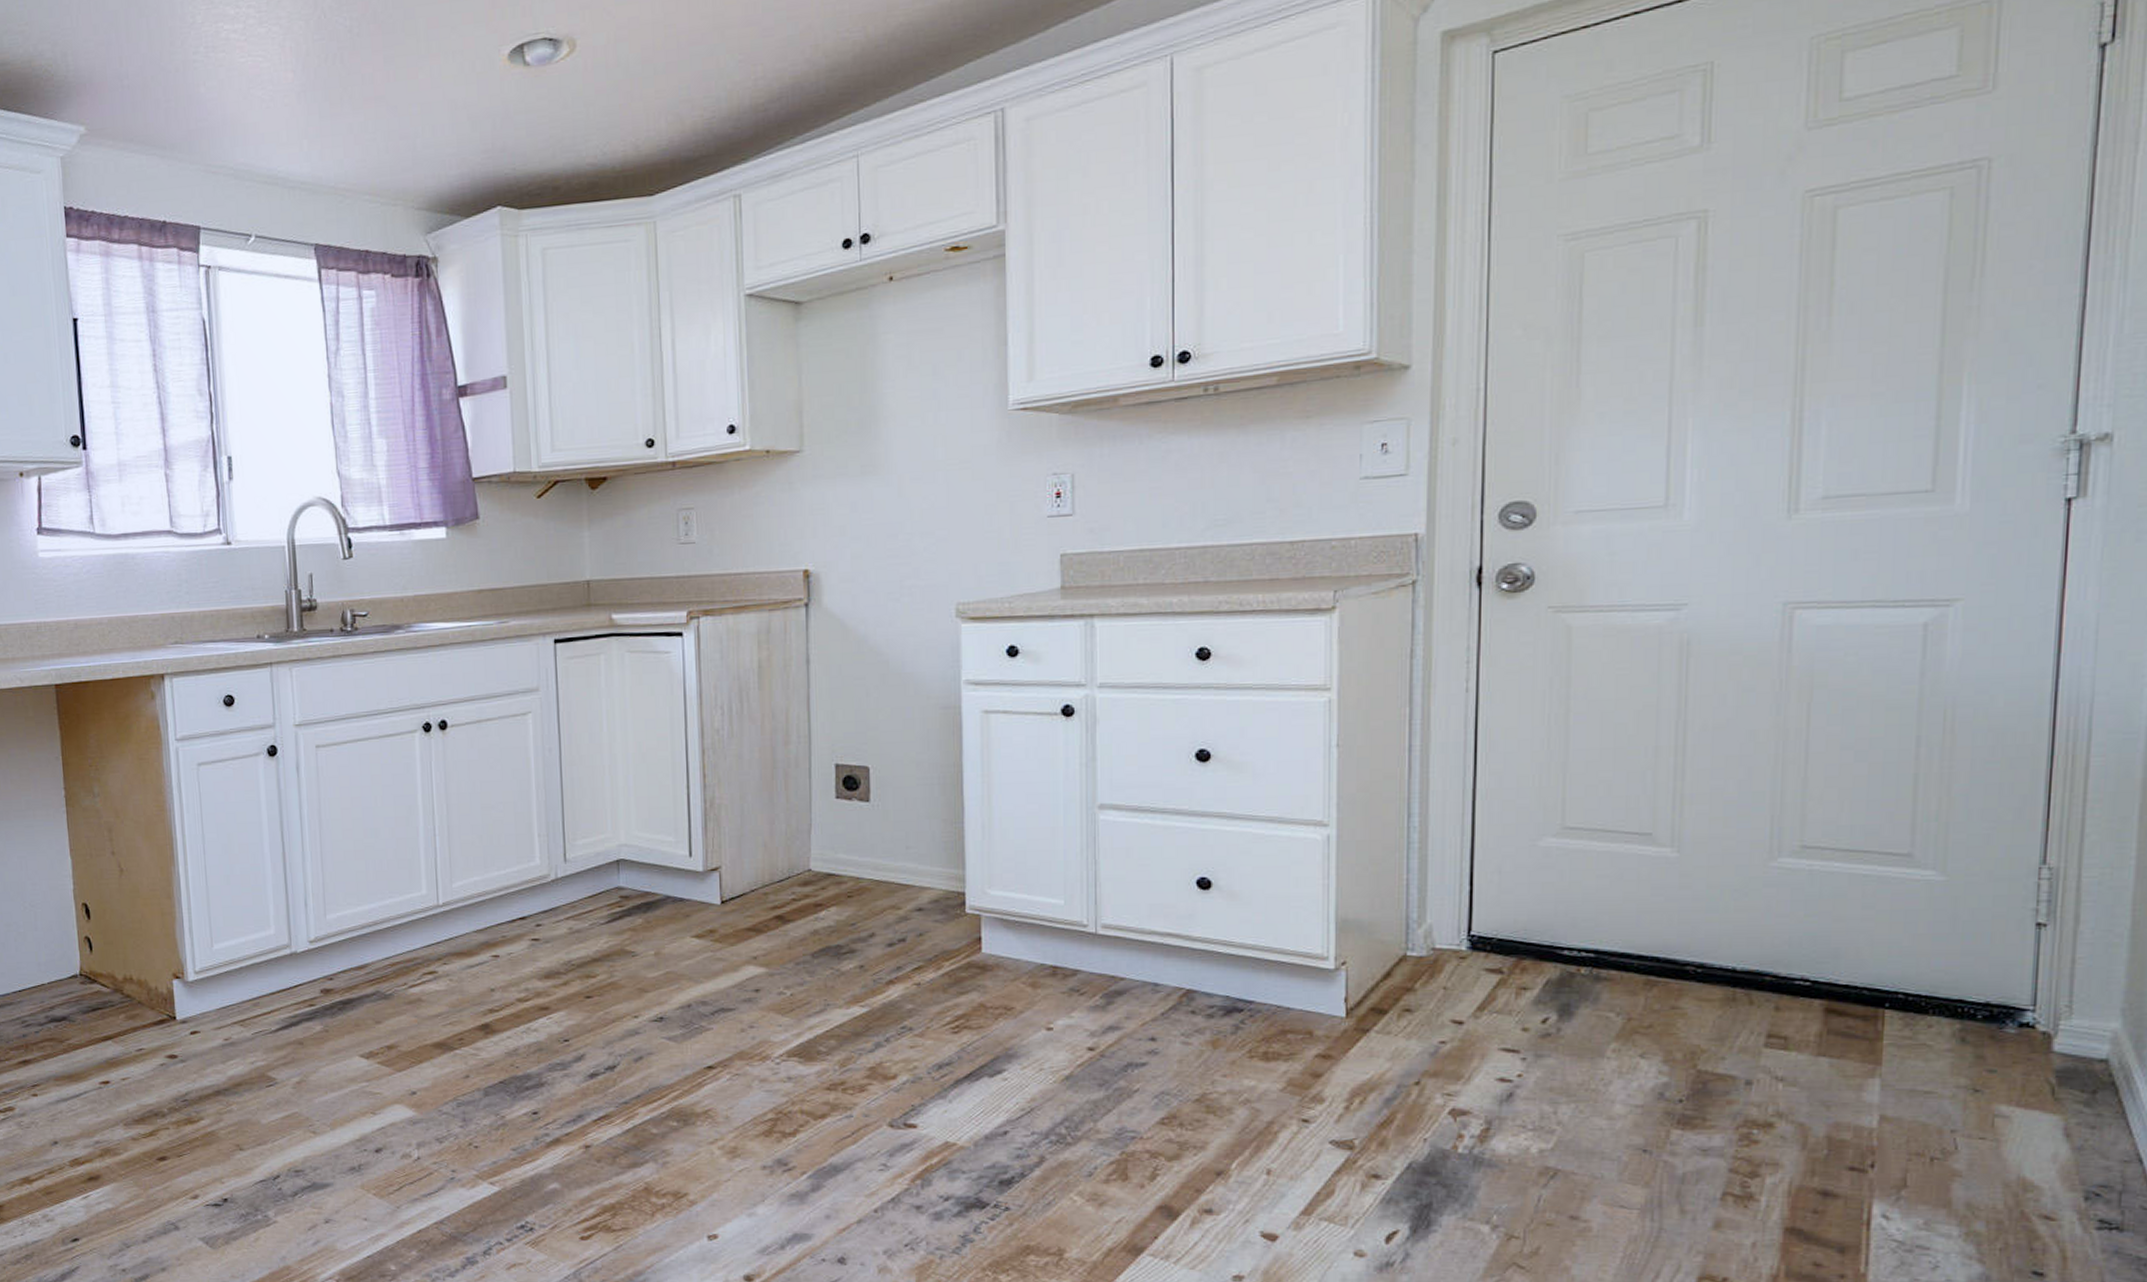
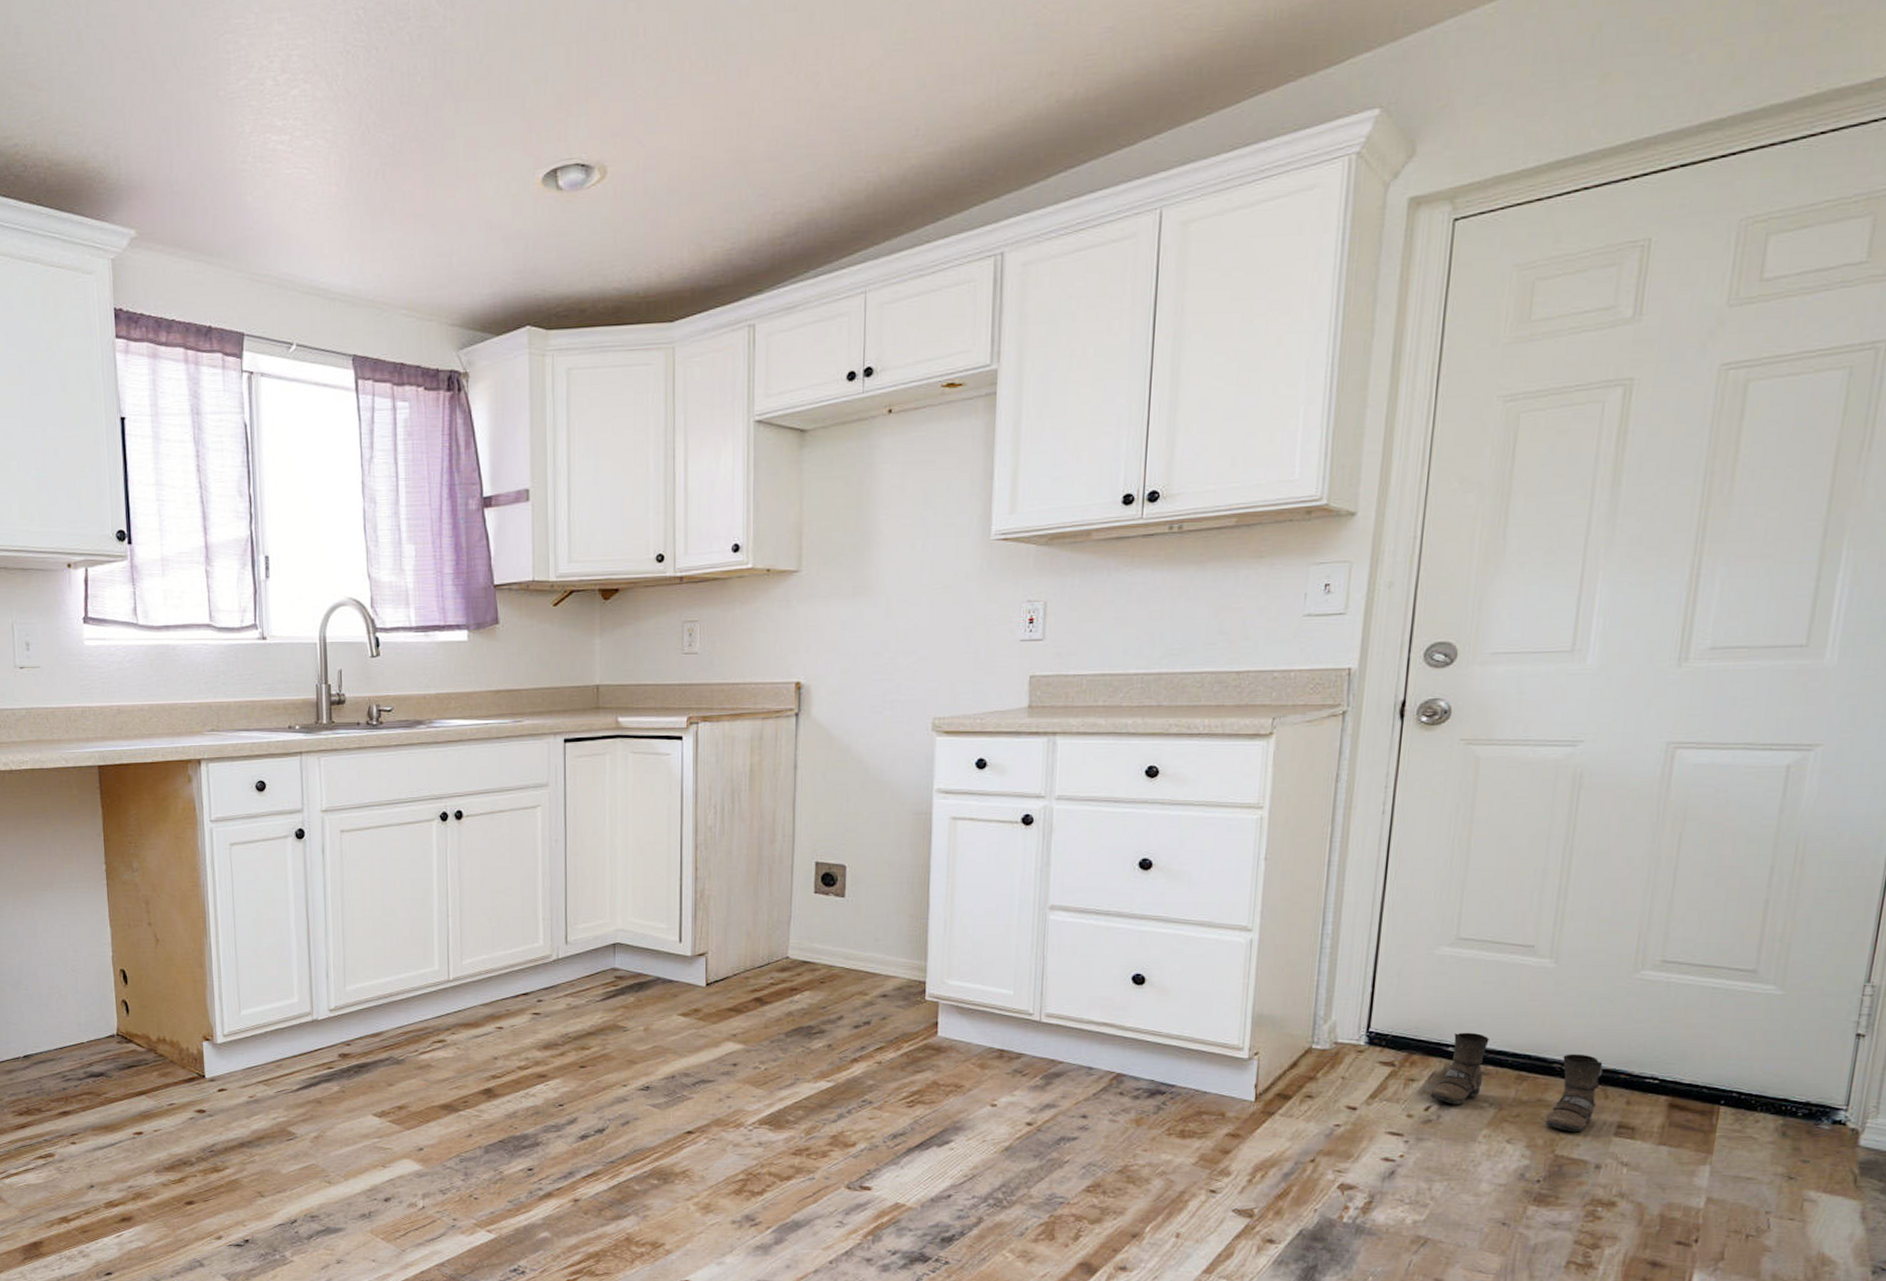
boots: none [1547,933,1744,1044] -> present [1430,1032,1603,1133]

